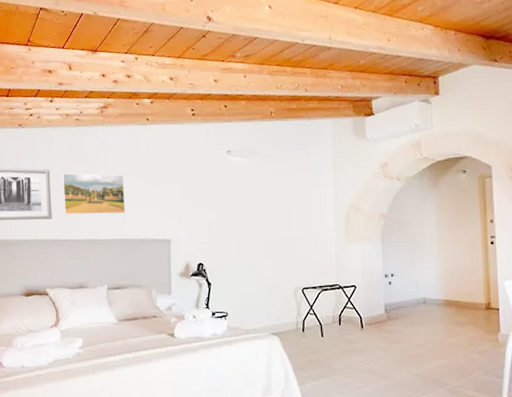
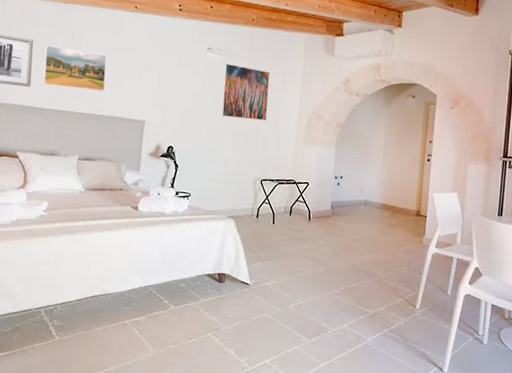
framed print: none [246,164,300,224] -> present [221,63,270,121]

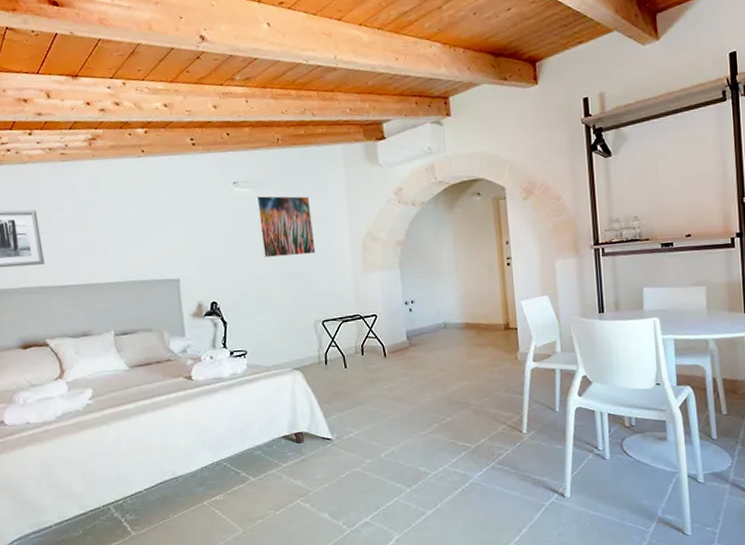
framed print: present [43,44,107,92] -> none [50,212,128,259]

